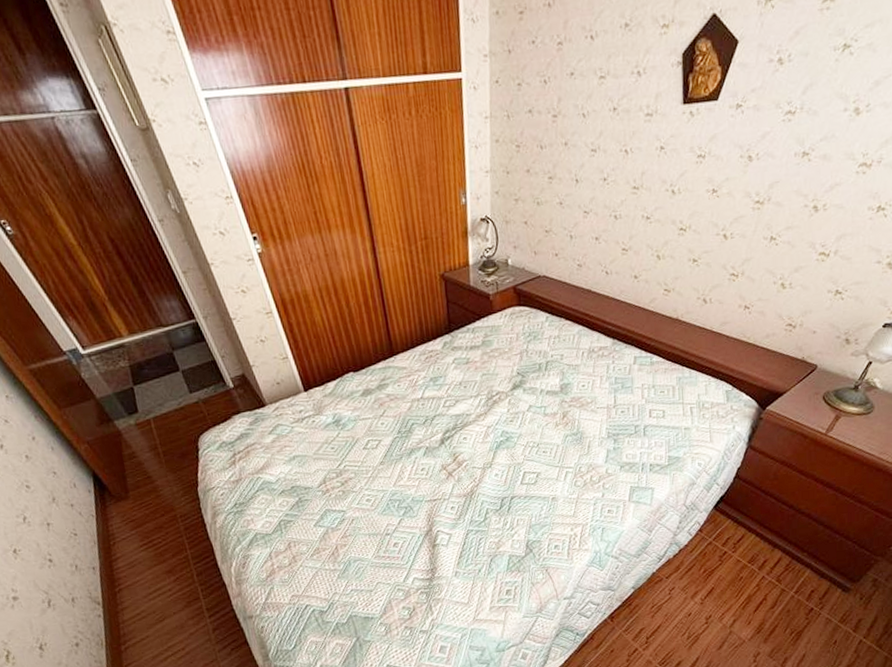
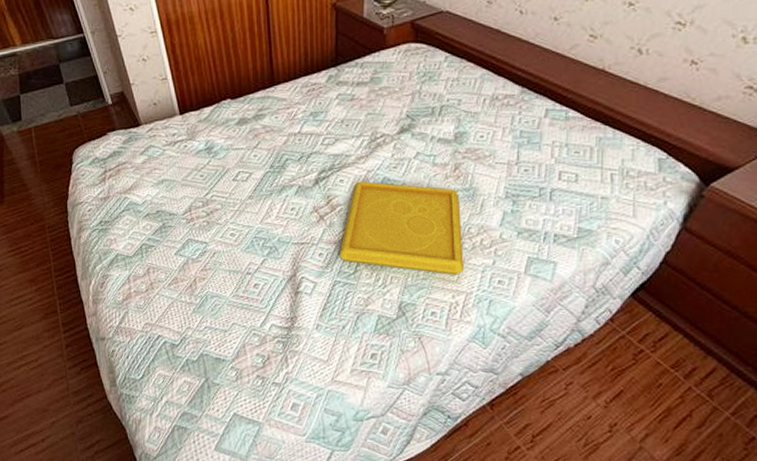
serving tray: none [469,434,578,512] -> present [339,181,464,275]

